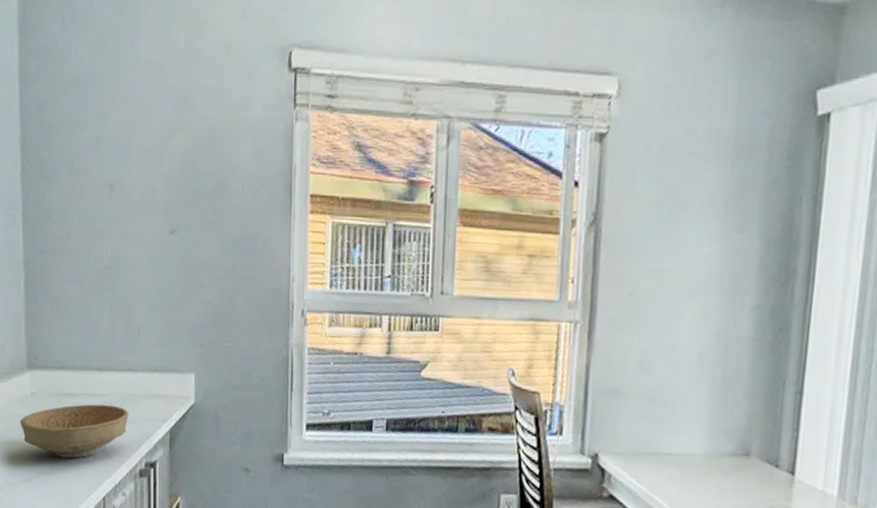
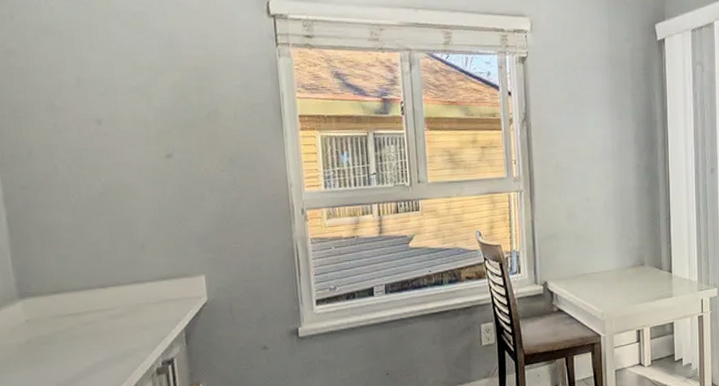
bowl: present [19,404,129,459] -> none [14,316,140,375]

